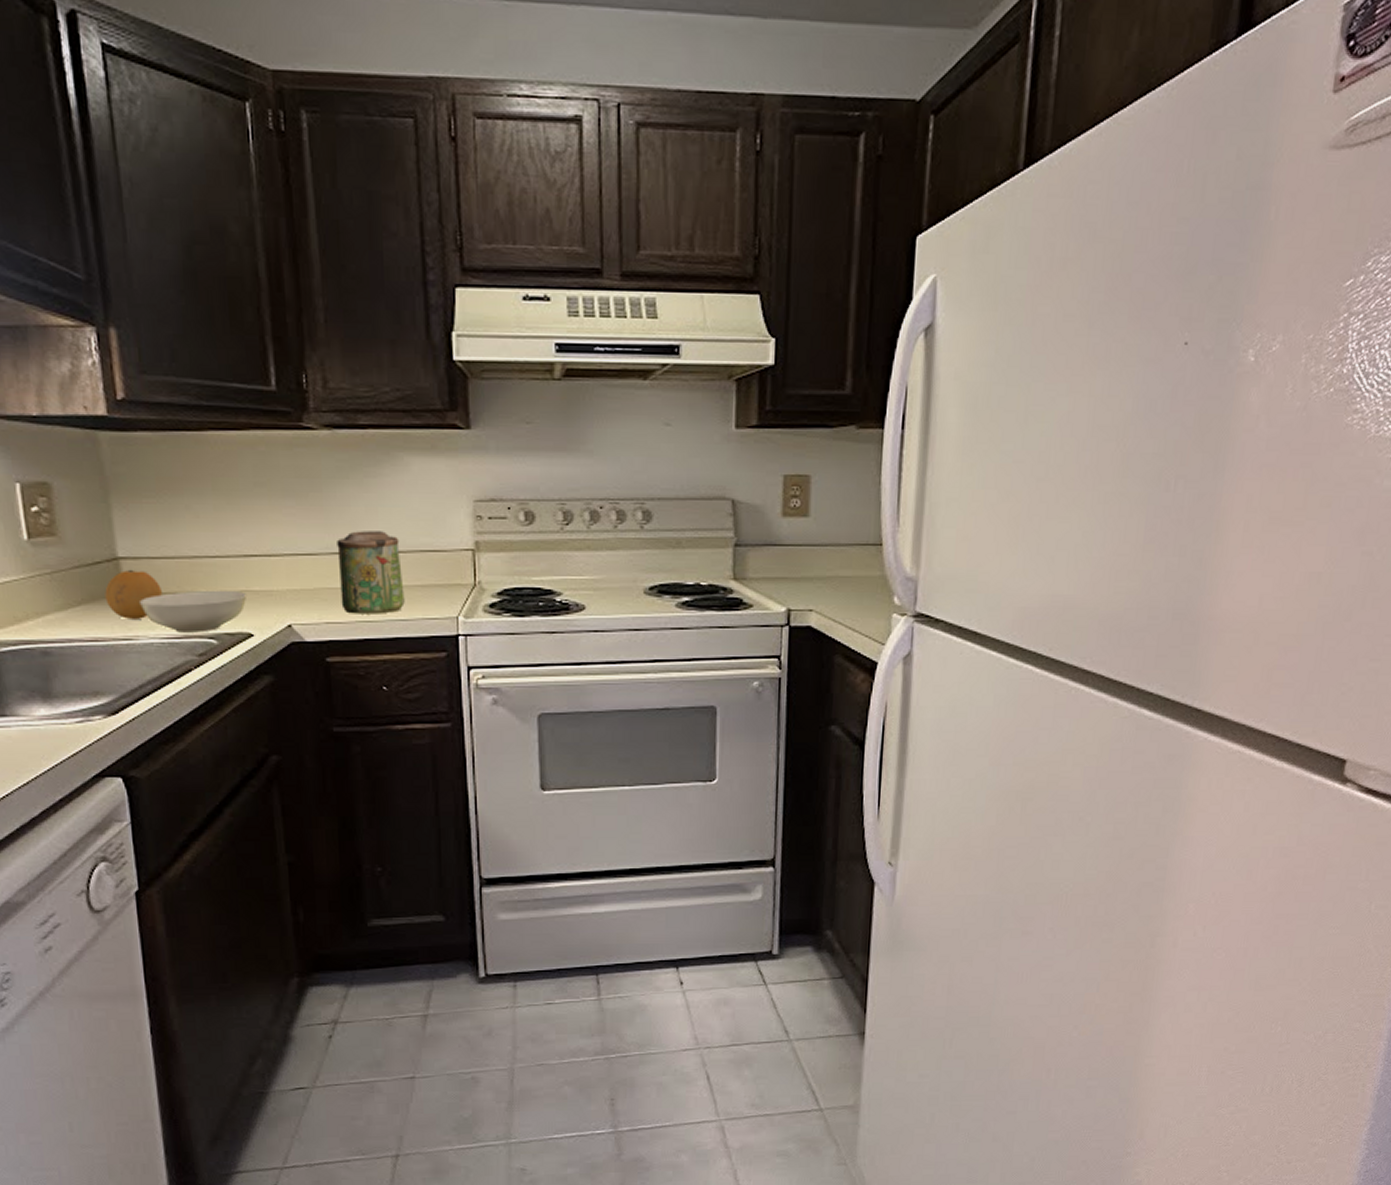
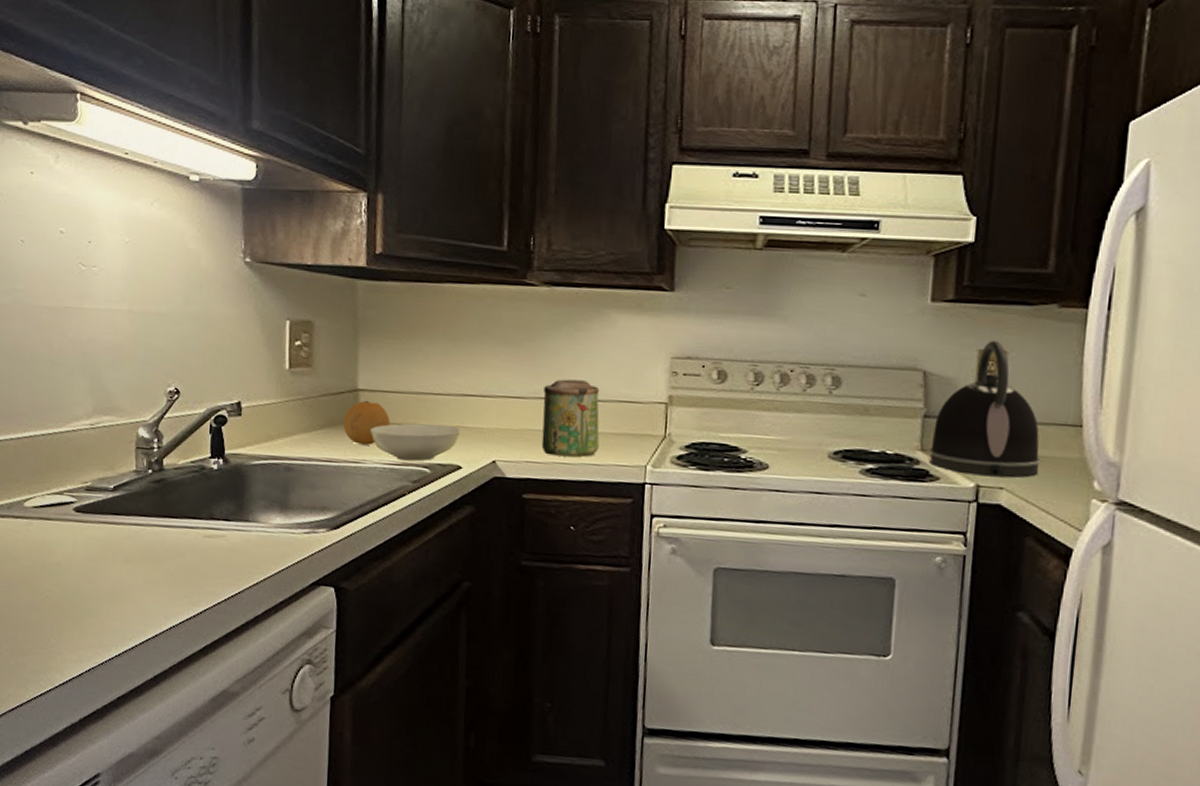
kettle: none [741,465,847,600] -> present [928,340,1042,478]

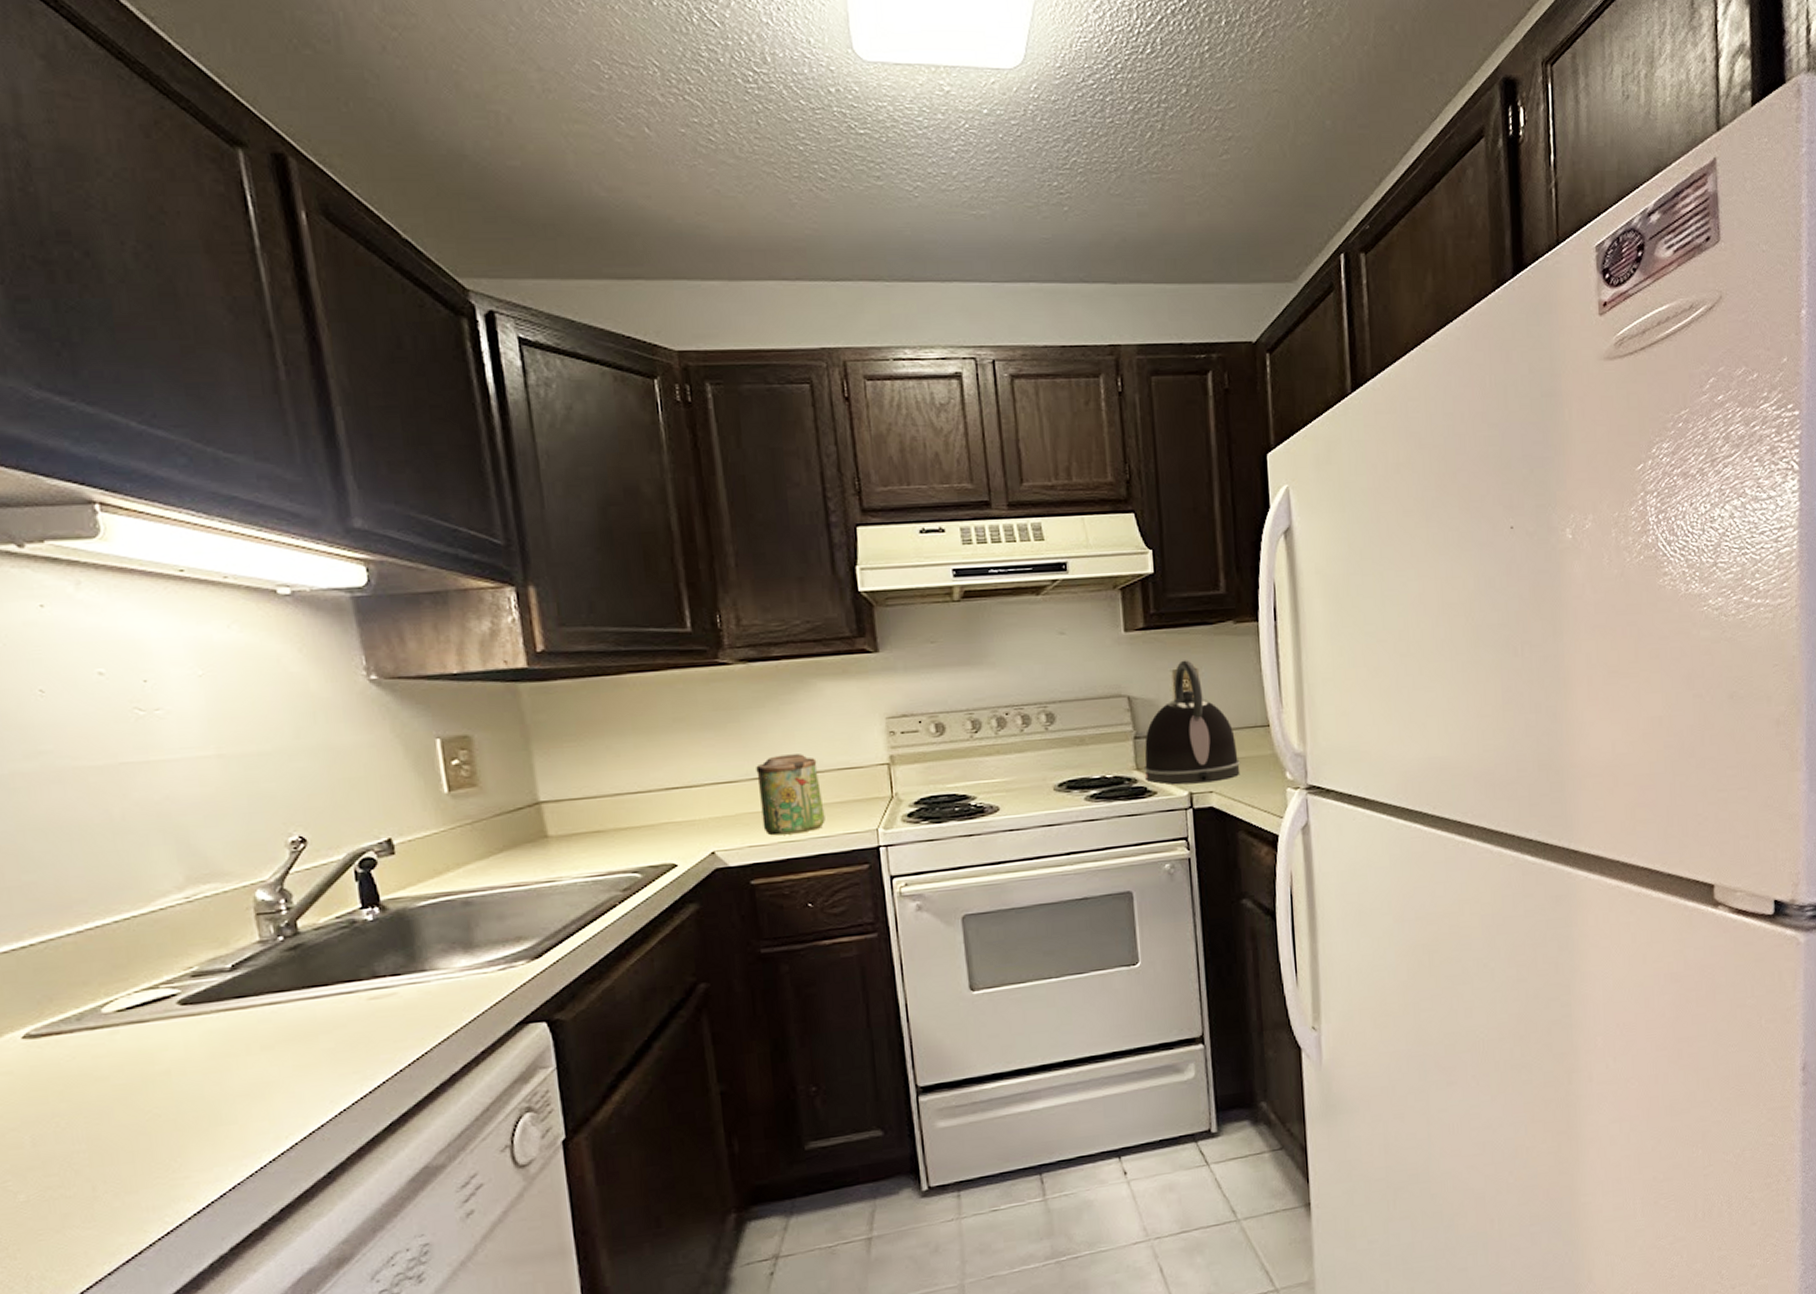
fruit: present [343,401,391,445] -> none [526,812,586,861]
bowl: present [369,423,461,462] -> none [561,823,670,870]

